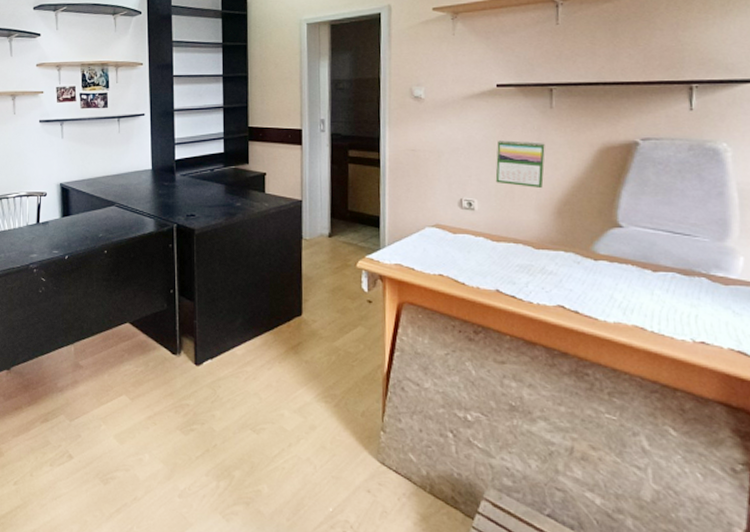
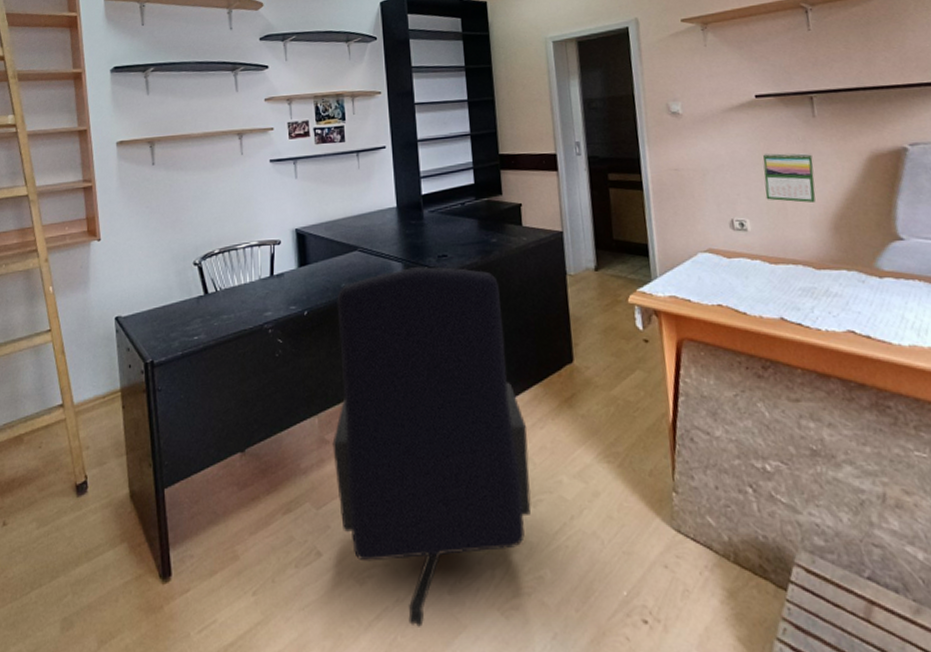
office chair: none [85,224,256,521] -> present [332,267,532,627]

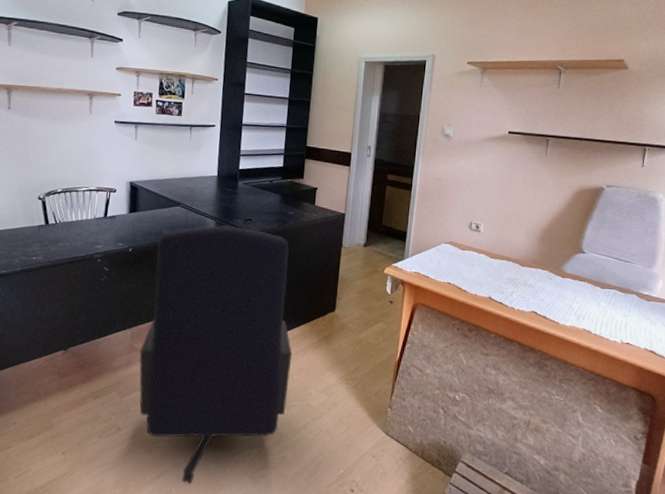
calendar: present [762,153,816,203] -> none [499,176,538,218]

